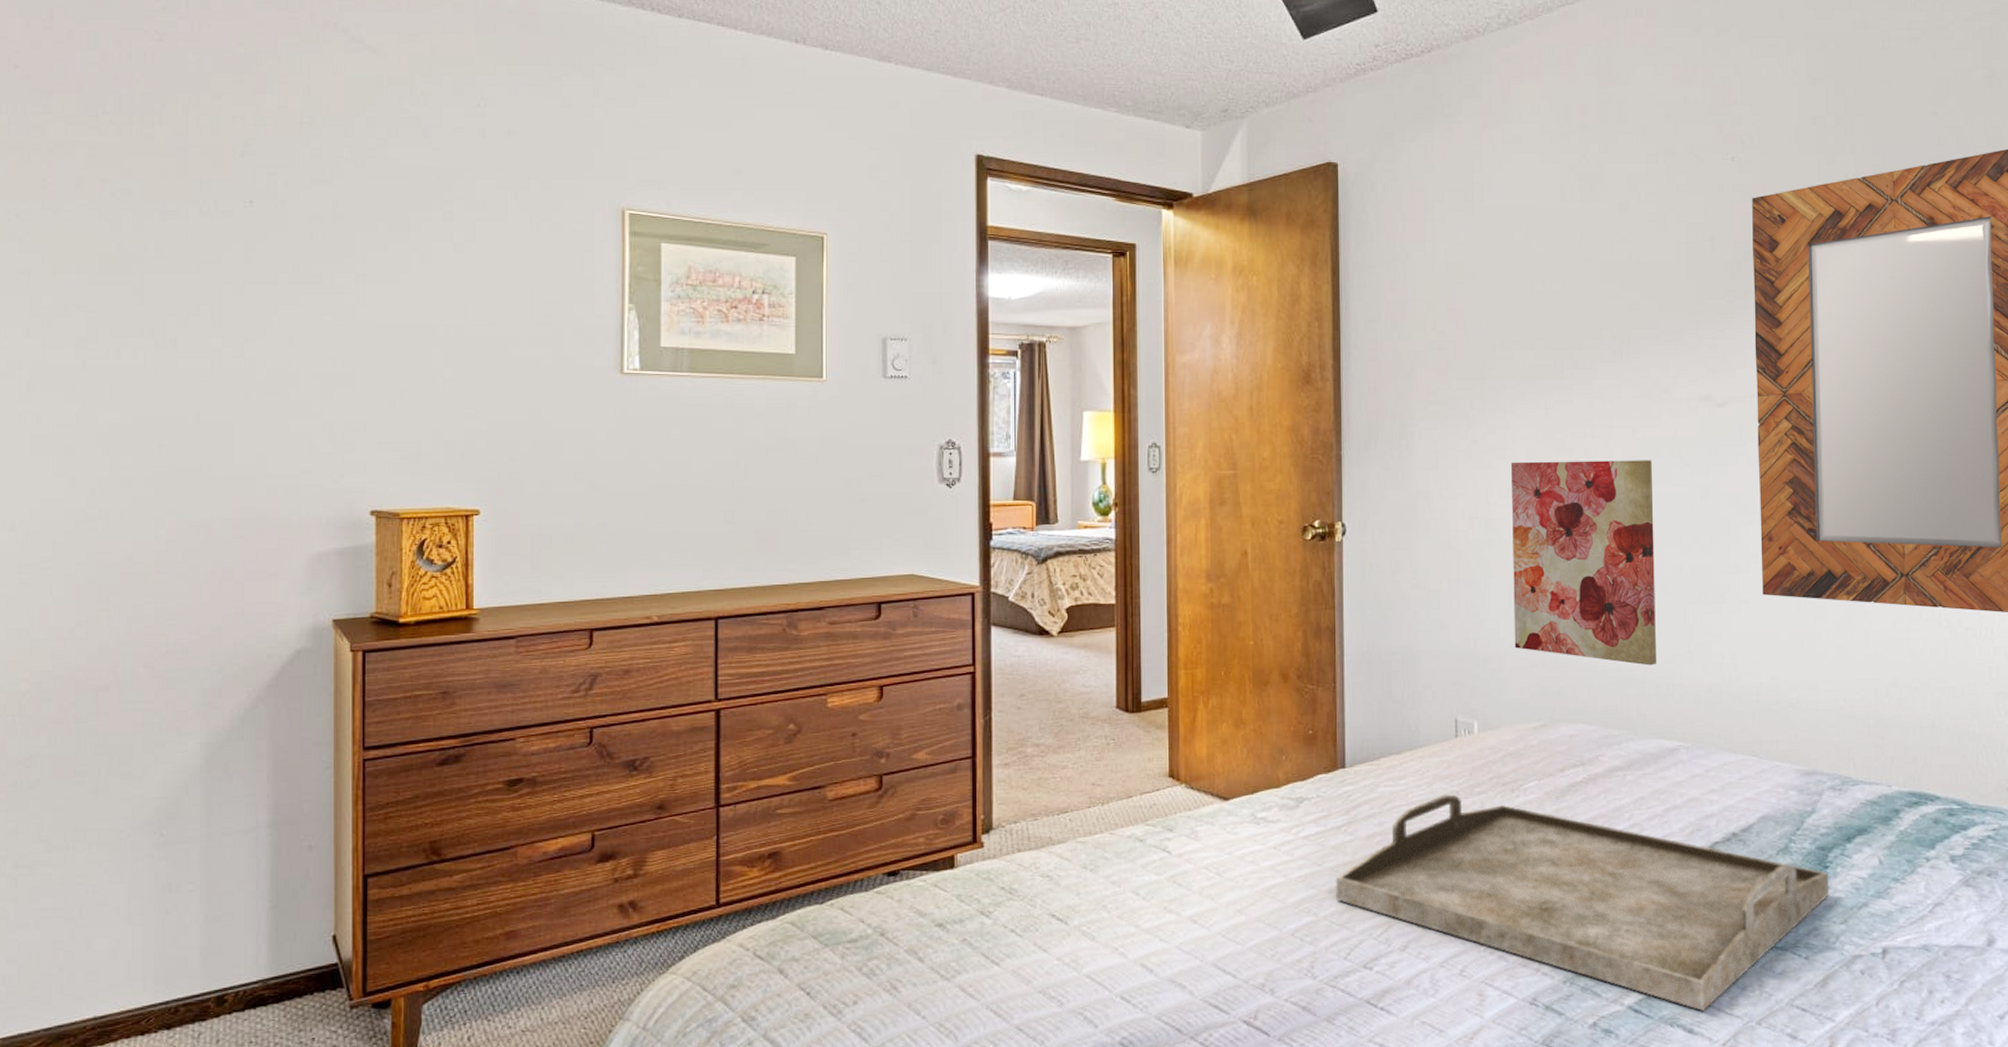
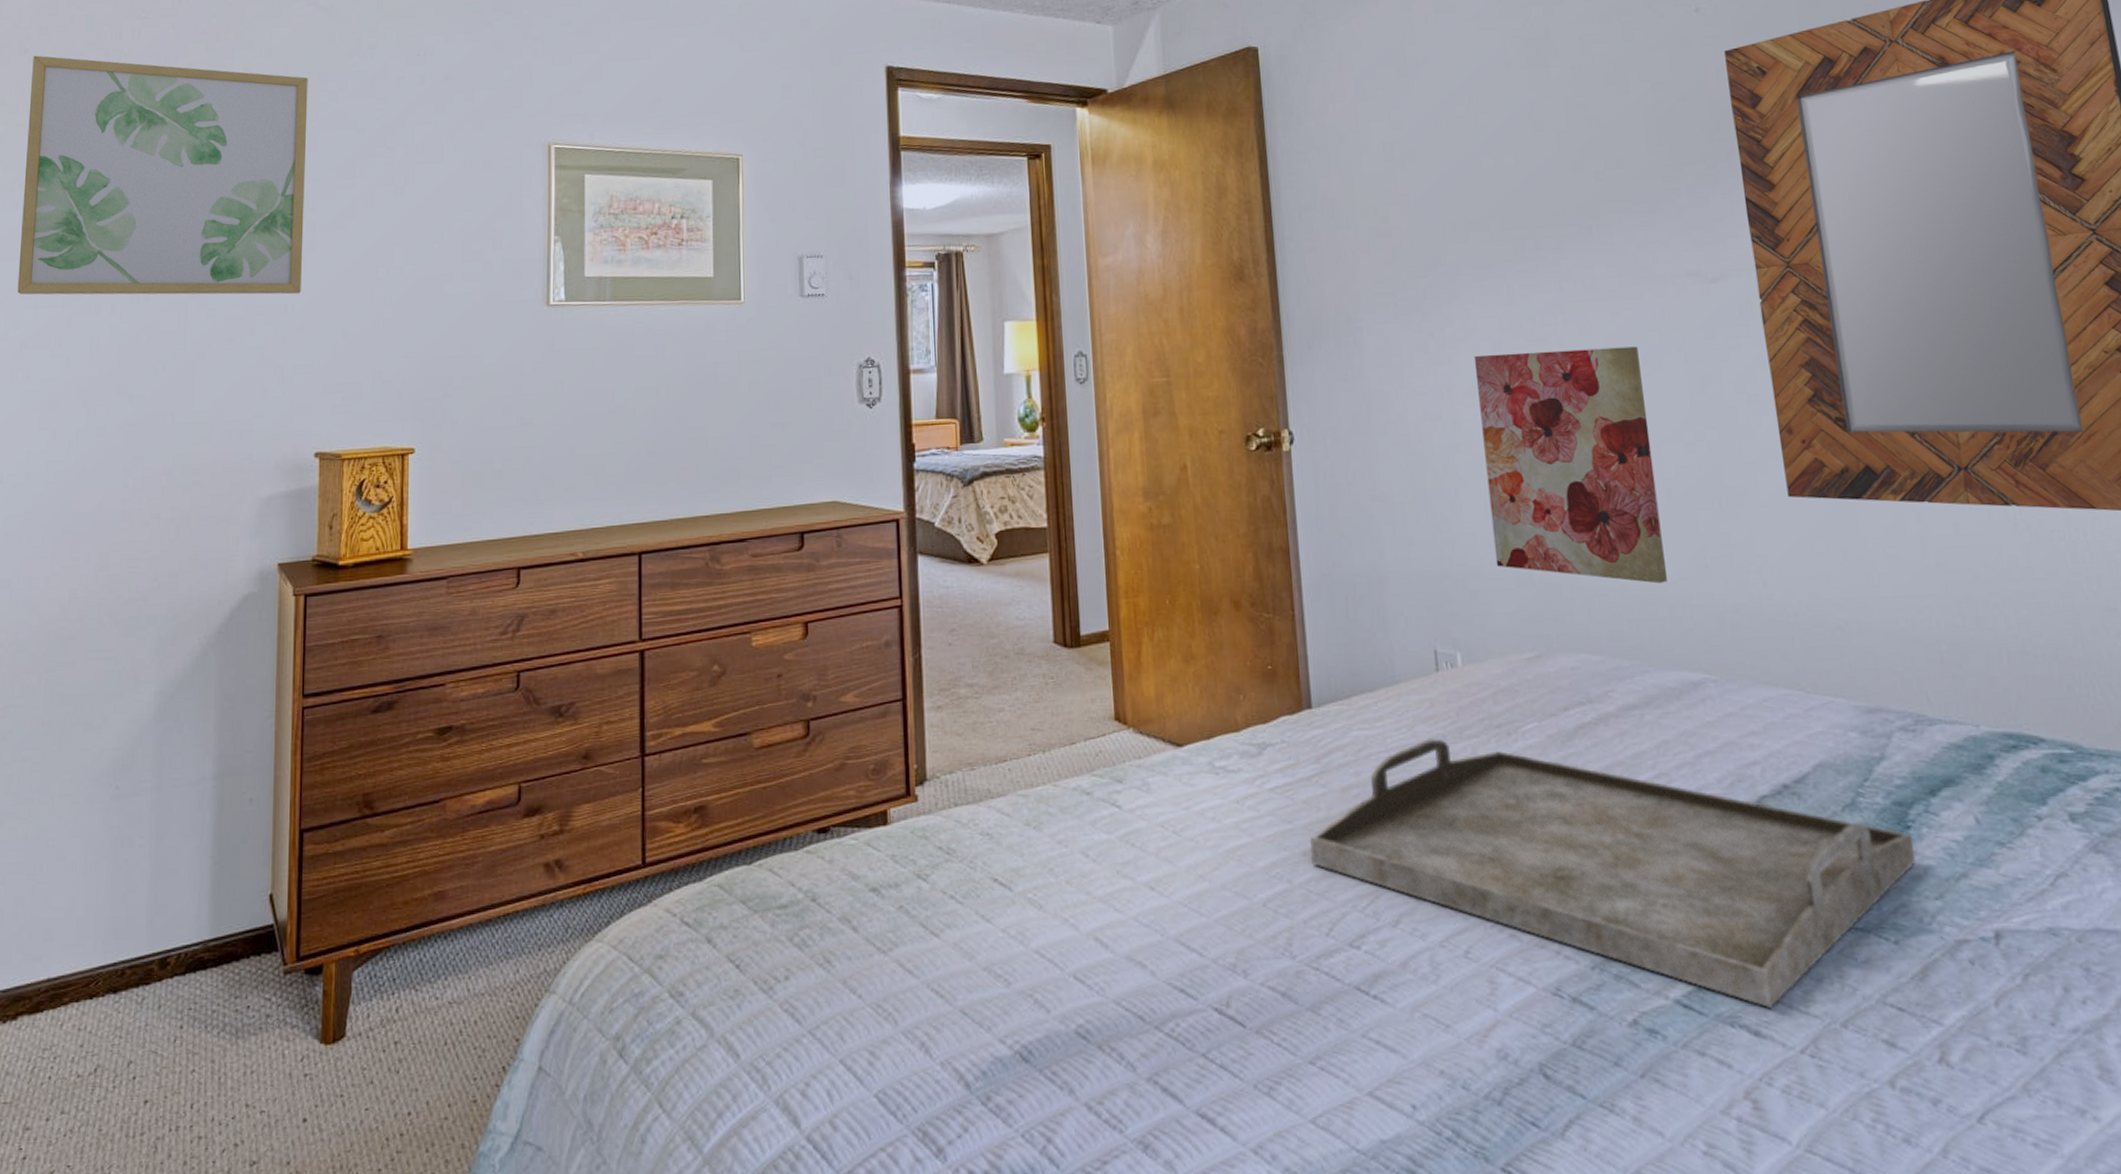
wall art: none [20,72,353,349] -> present [17,55,308,295]

